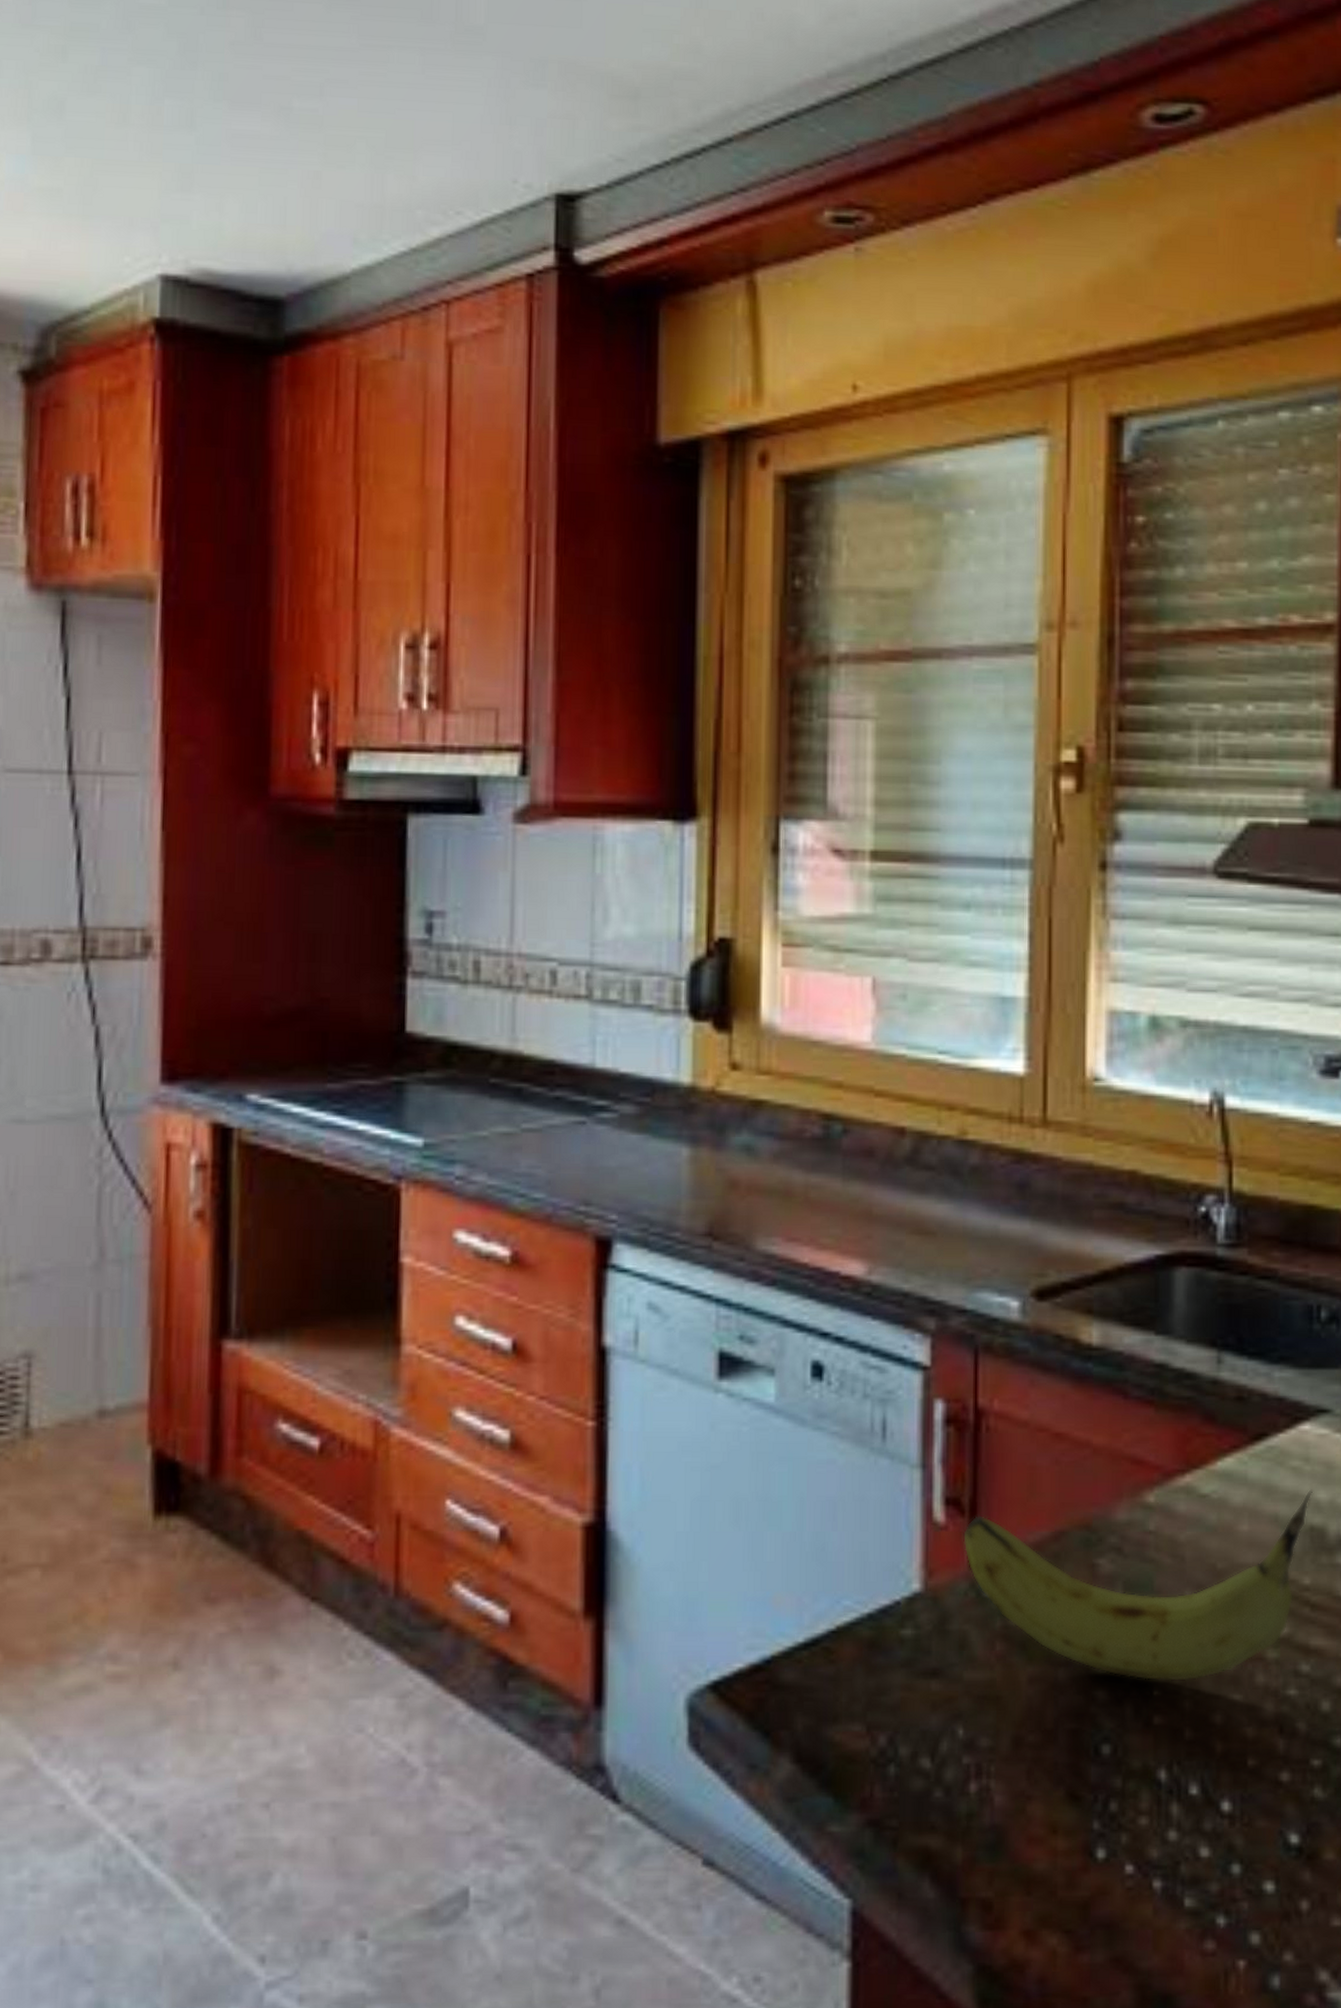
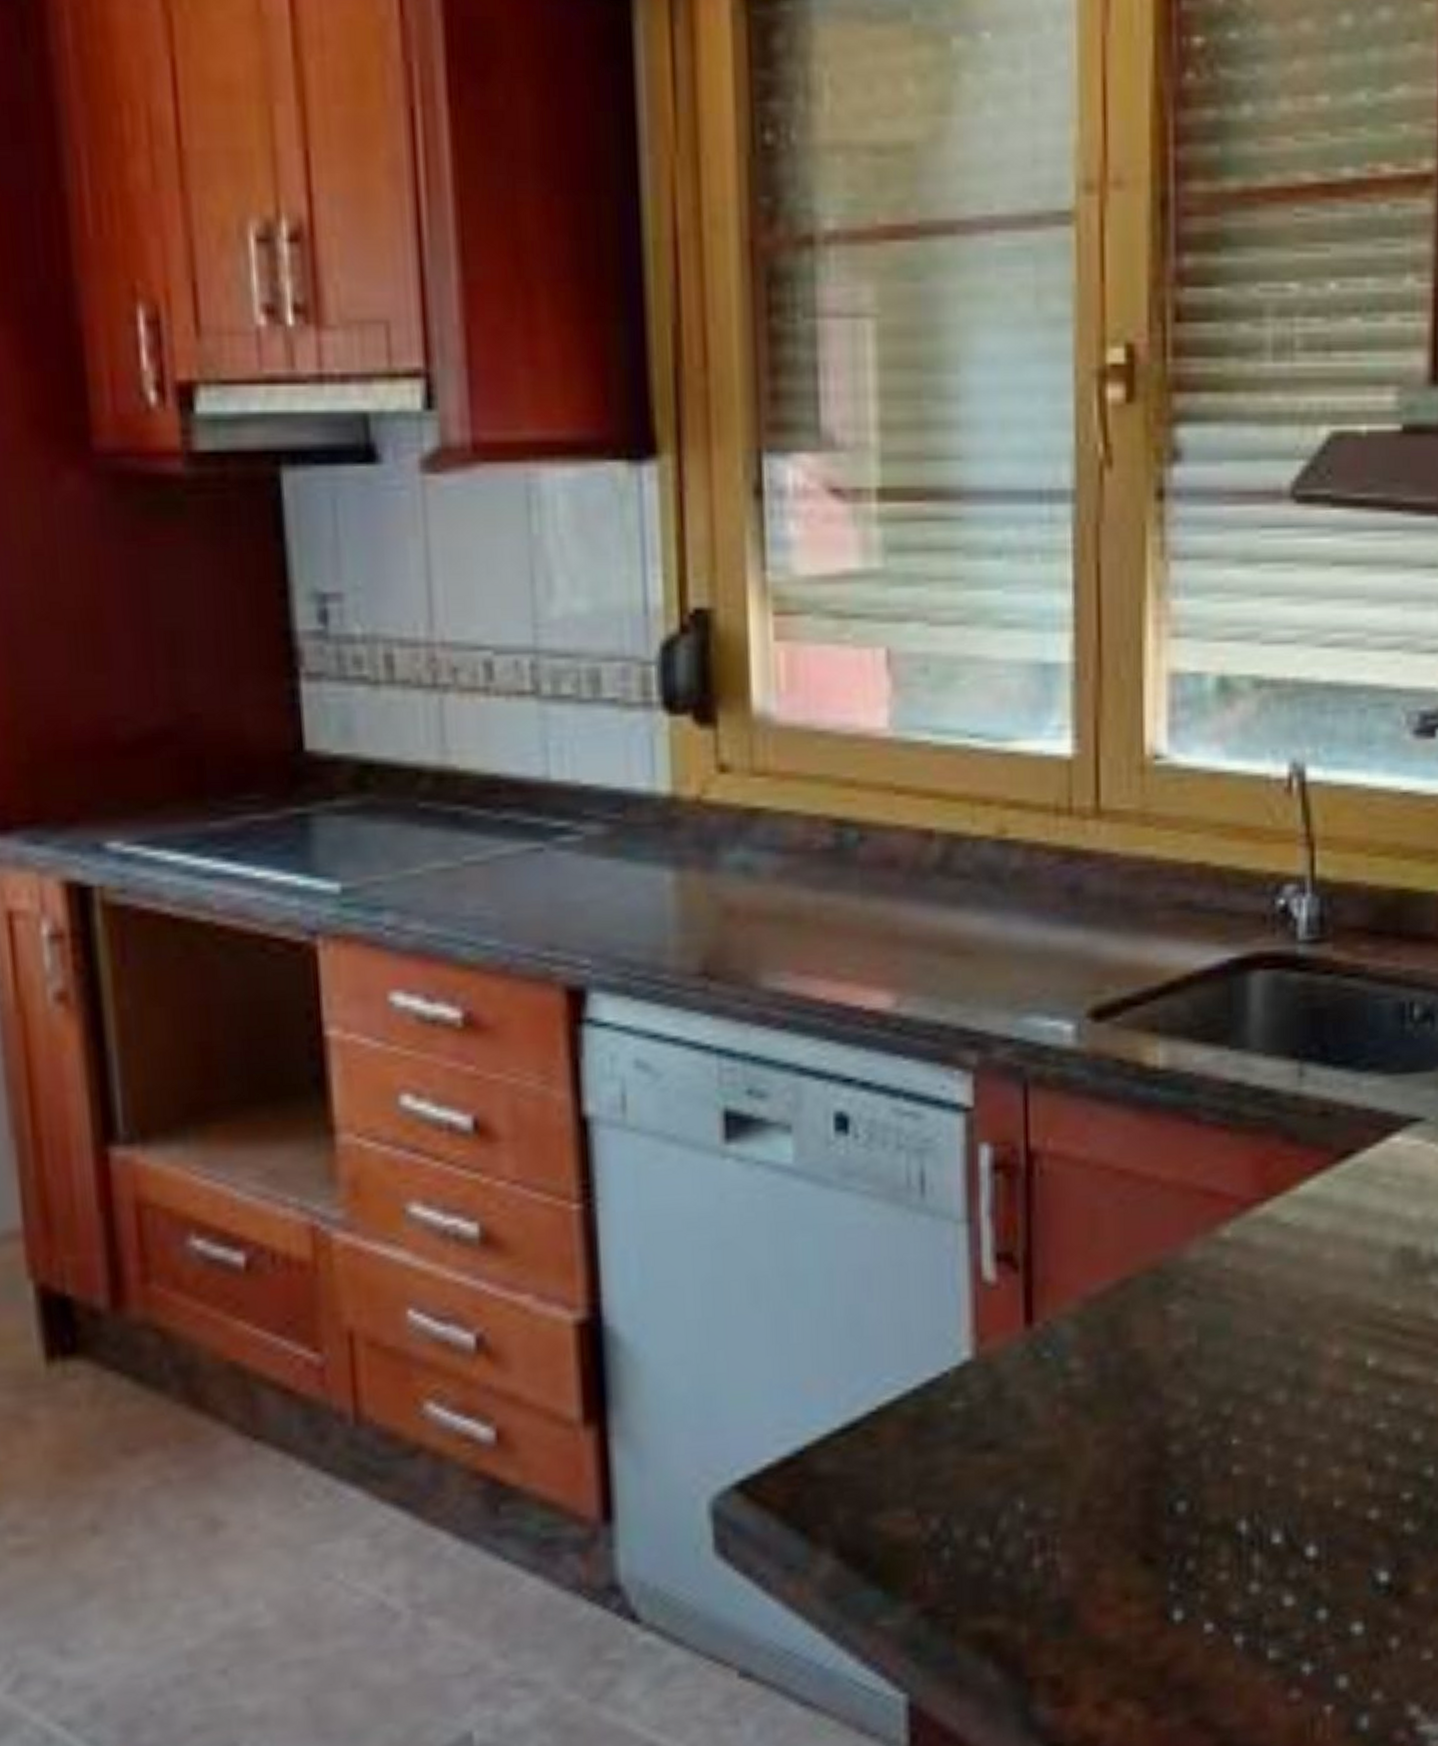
fruit: present [962,1489,1313,1682] -> none [1016,1207,1404,1430]

